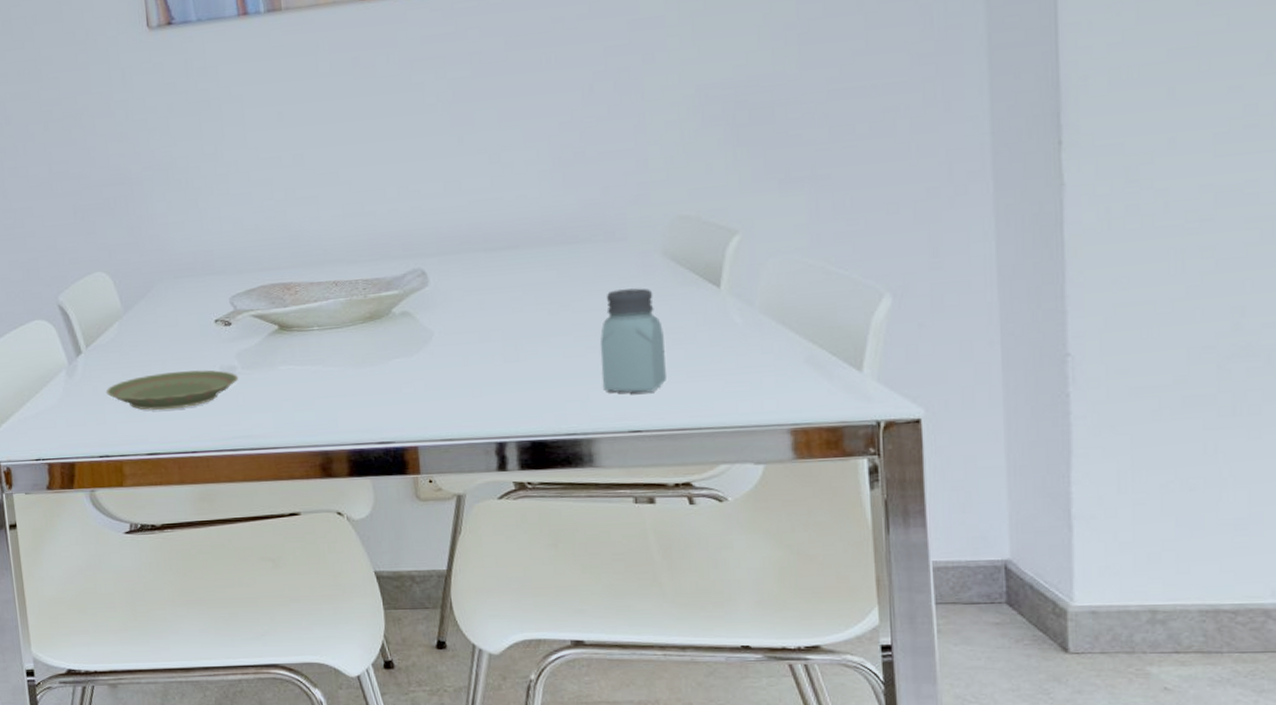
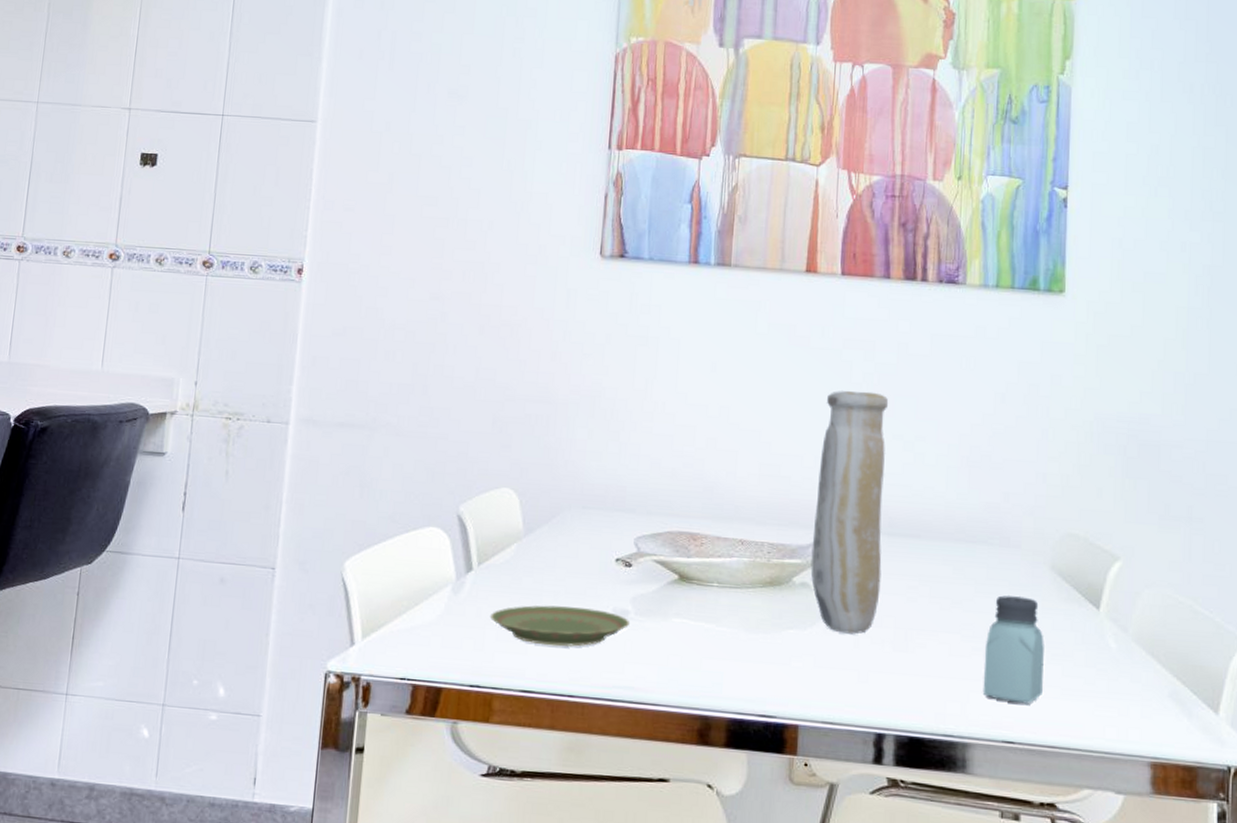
vase: none [402,110,484,354] -> present [810,390,889,634]

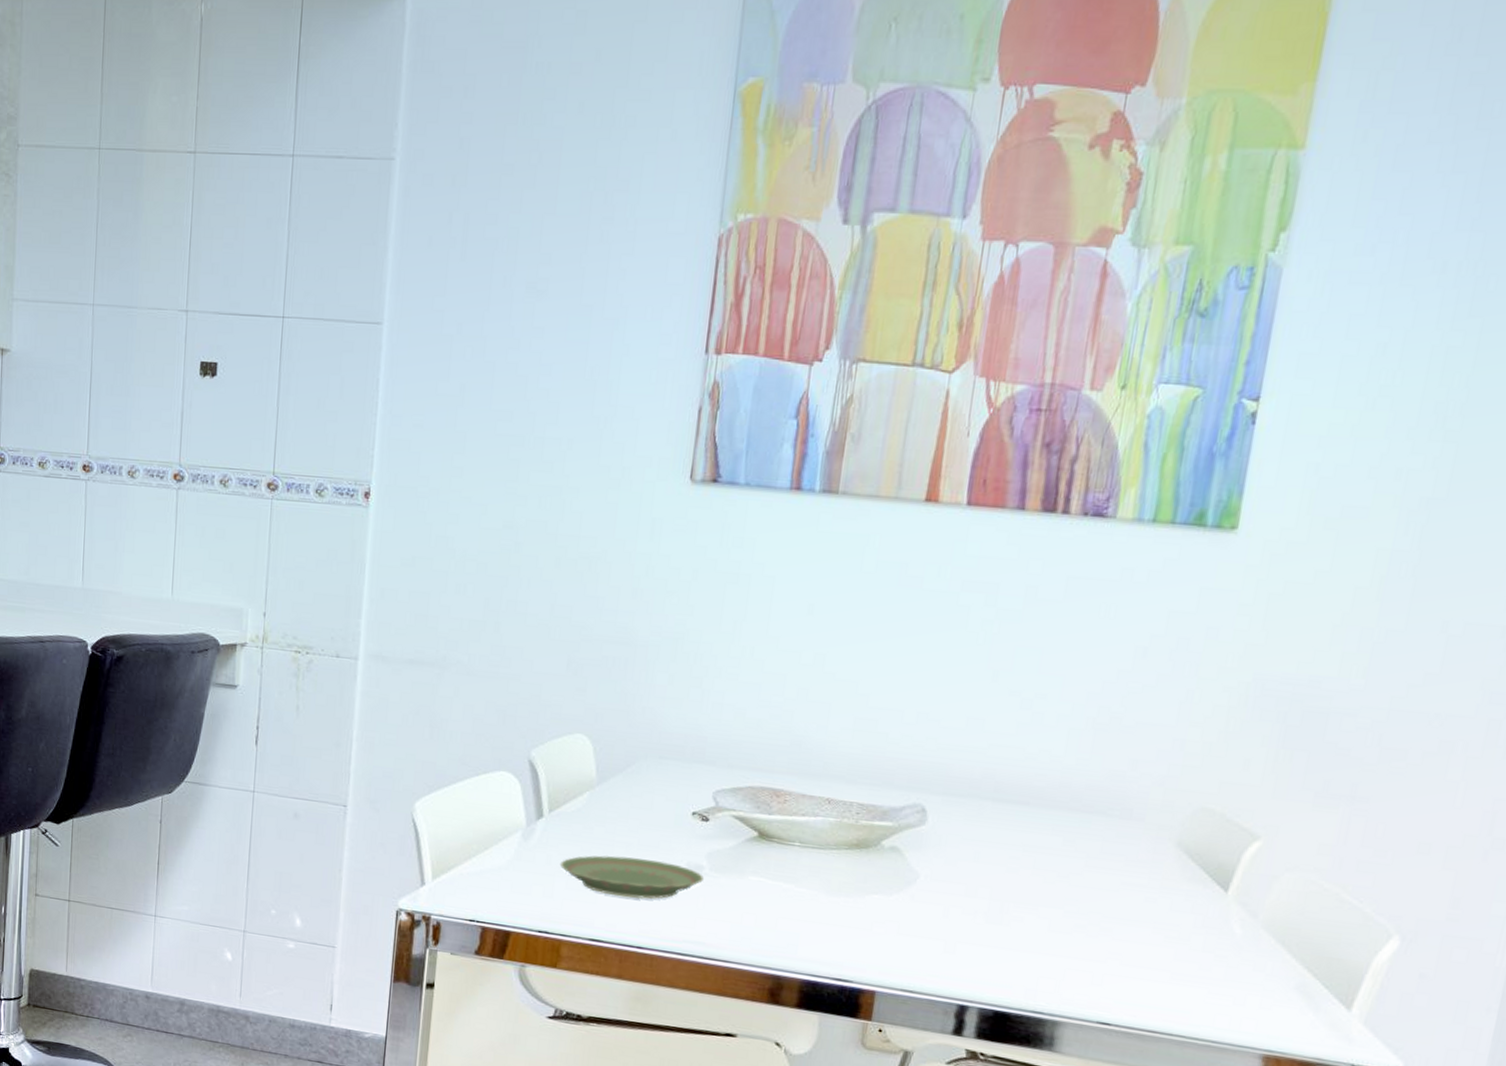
vase: present [810,390,889,634] -> none [902,639,1009,903]
saltshaker: present [983,595,1044,704] -> none [1081,871,1159,987]

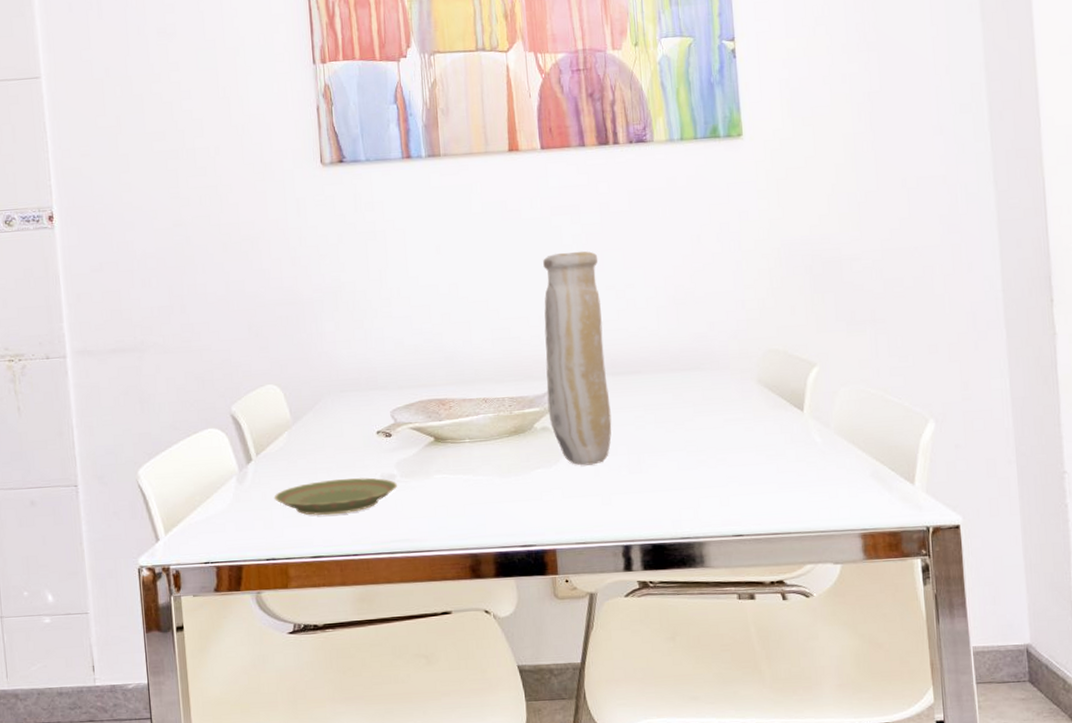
vase: none [902,639,1009,903] -> present [543,251,612,466]

